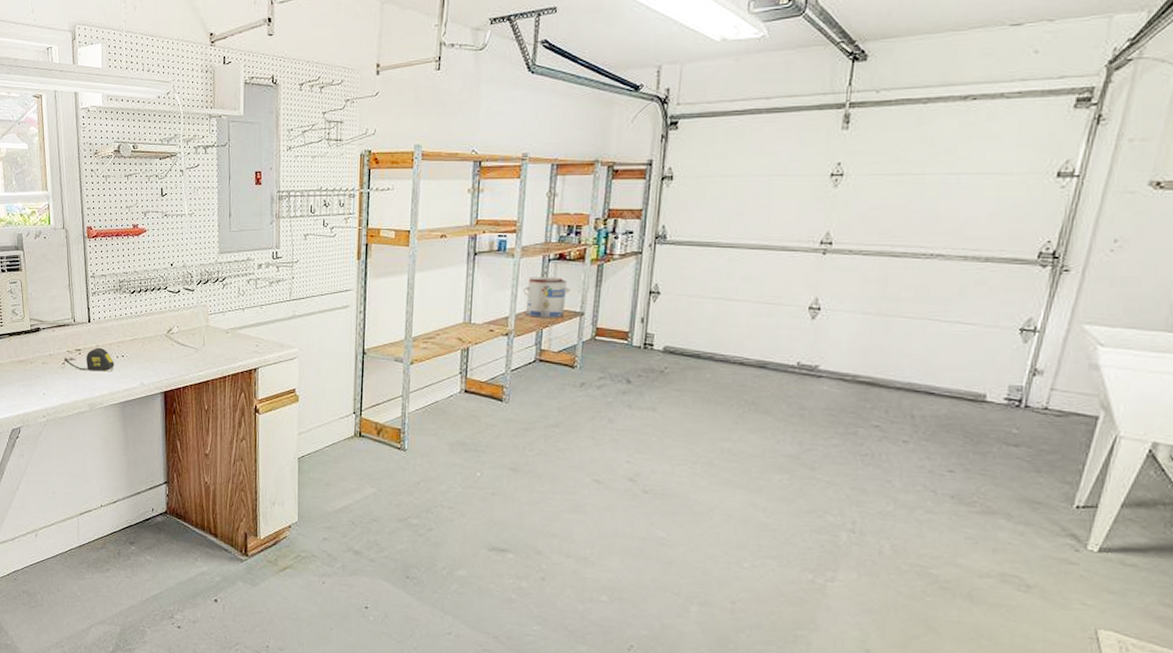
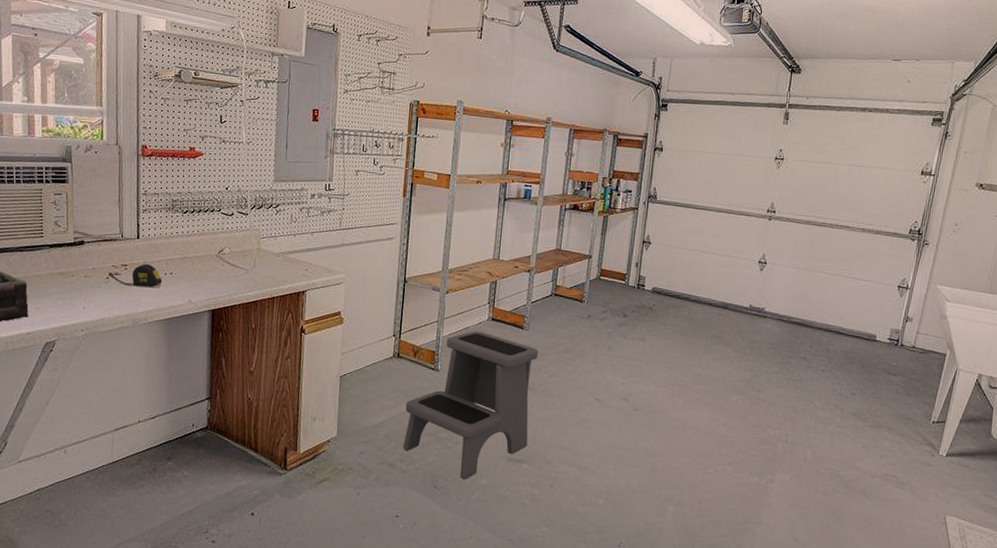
step stool: none [370,405,521,570] -> present [403,331,538,480]
paint can: present [523,277,570,318] -> none [543,223,582,259]

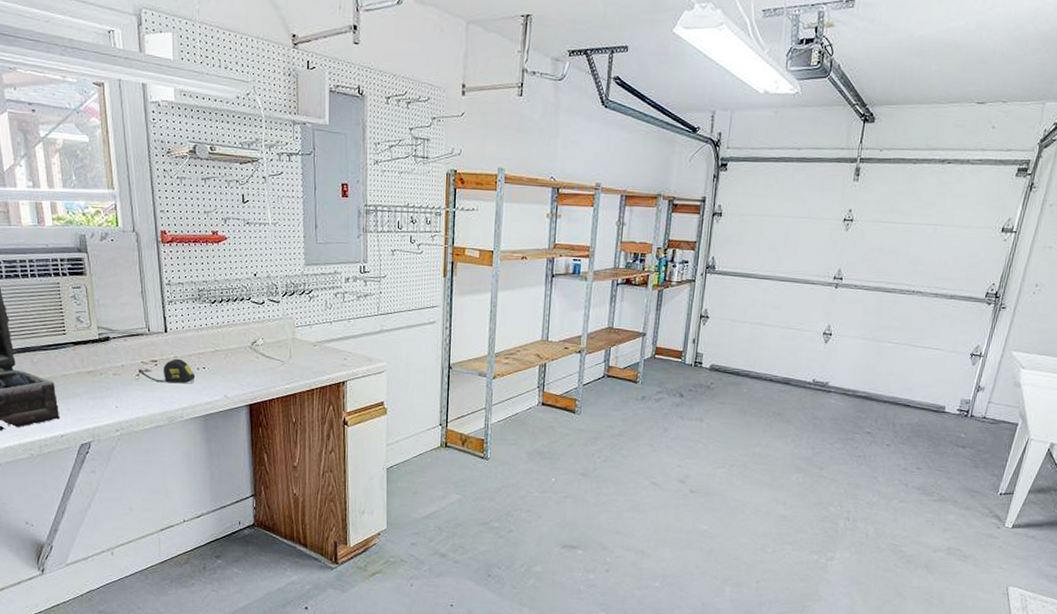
step stool: present [403,331,538,480] -> none [455,417,591,568]

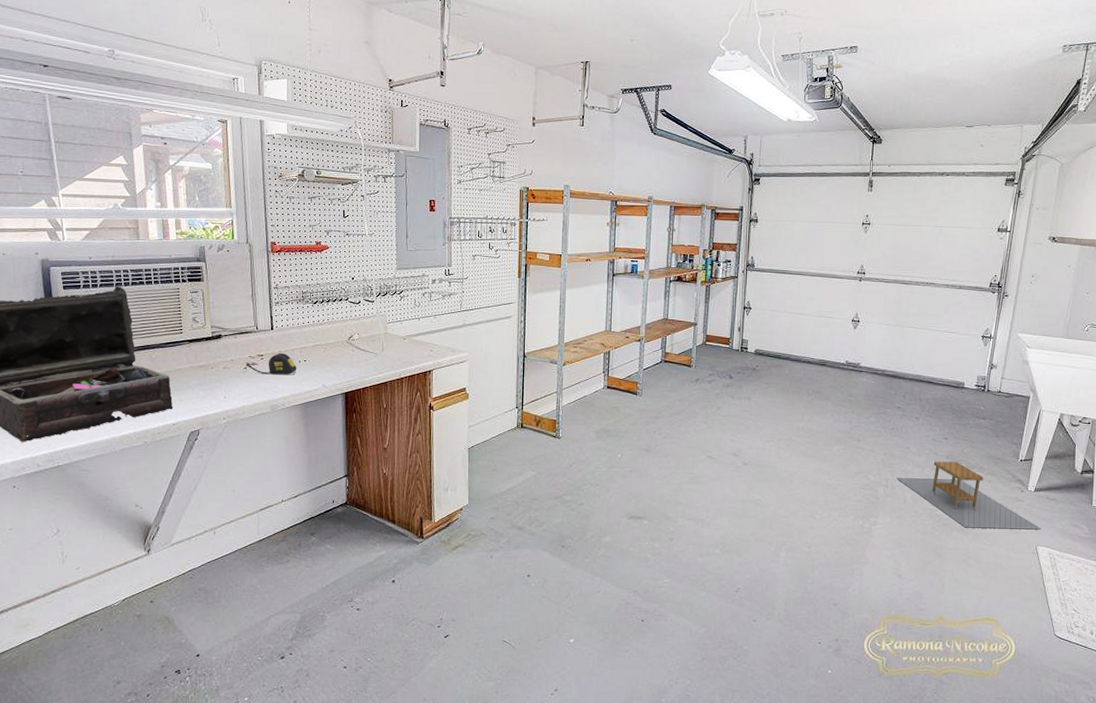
shoe rack: none [860,493,1015,569] -> present [897,461,1041,530]

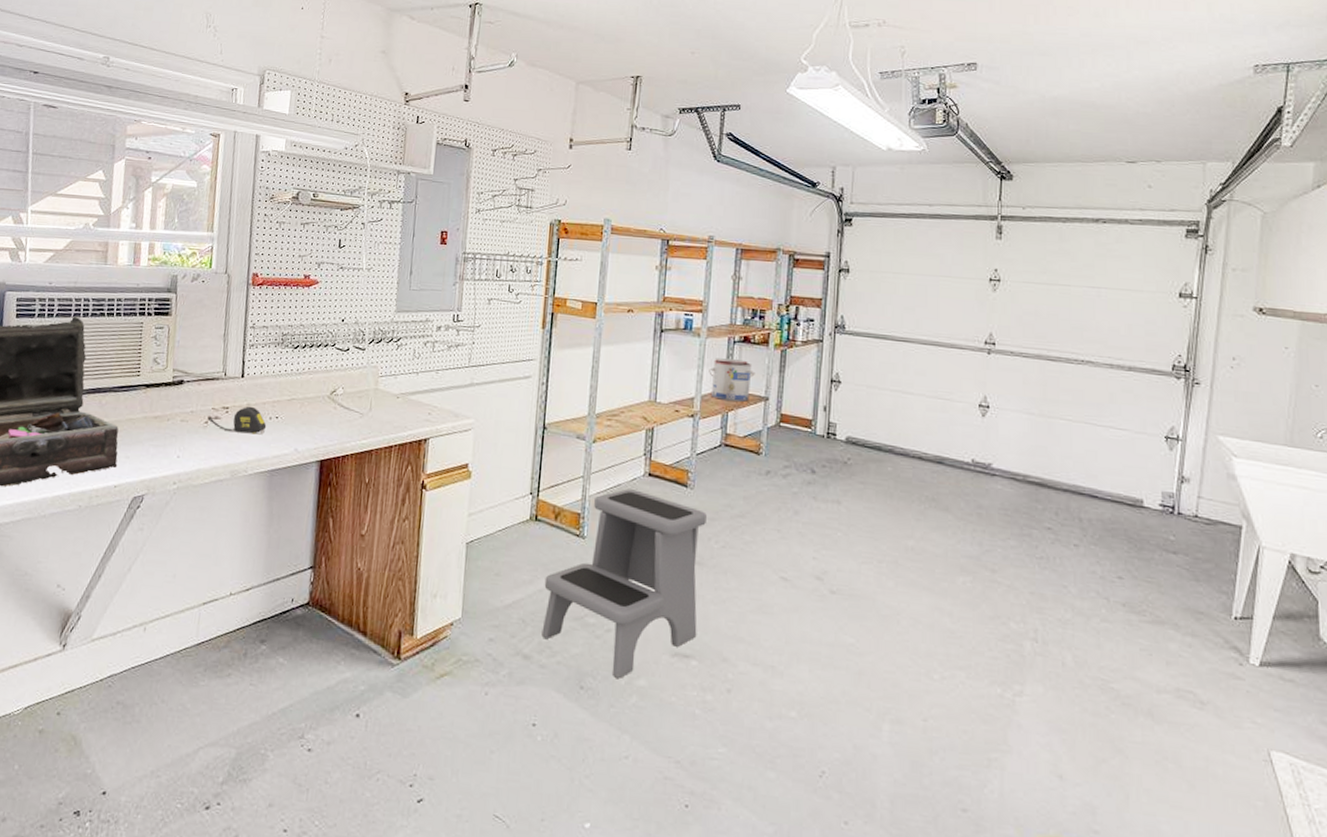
step stool: none [531,399,652,538] -> present [541,489,707,679]
paint can: none [651,294,686,327] -> present [709,358,755,402]
shoe rack: present [897,461,1041,530] -> none [1050,609,1274,726]

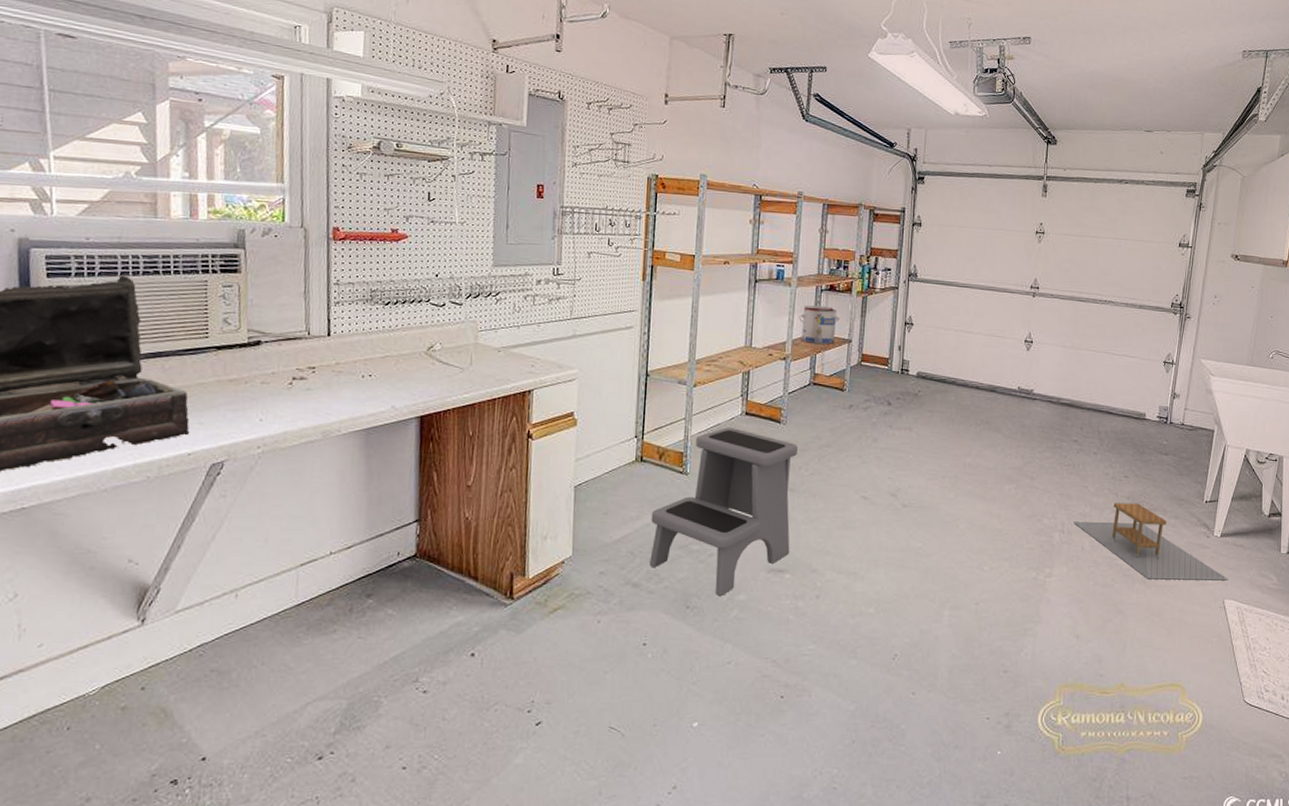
tape measure: present [207,406,267,435] -> none [292,365,359,394]
shoe rack: none [1050,609,1274,726] -> present [1074,503,1228,581]

